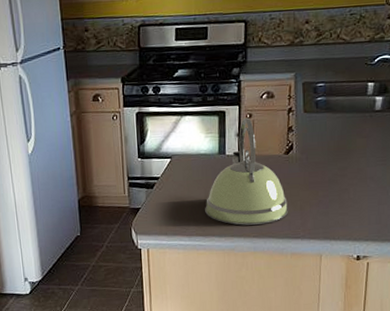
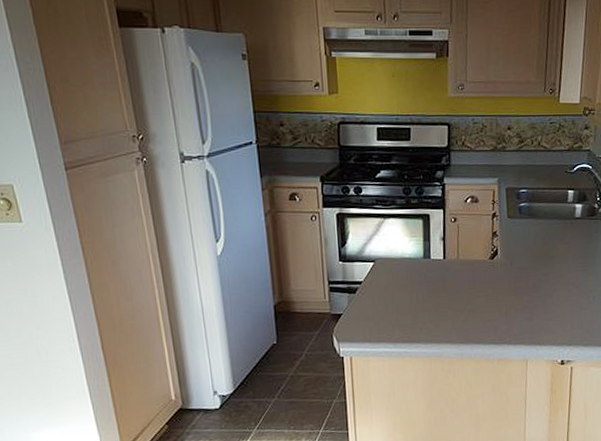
kettle: present [205,117,288,226] -> none [410,221,494,331]

